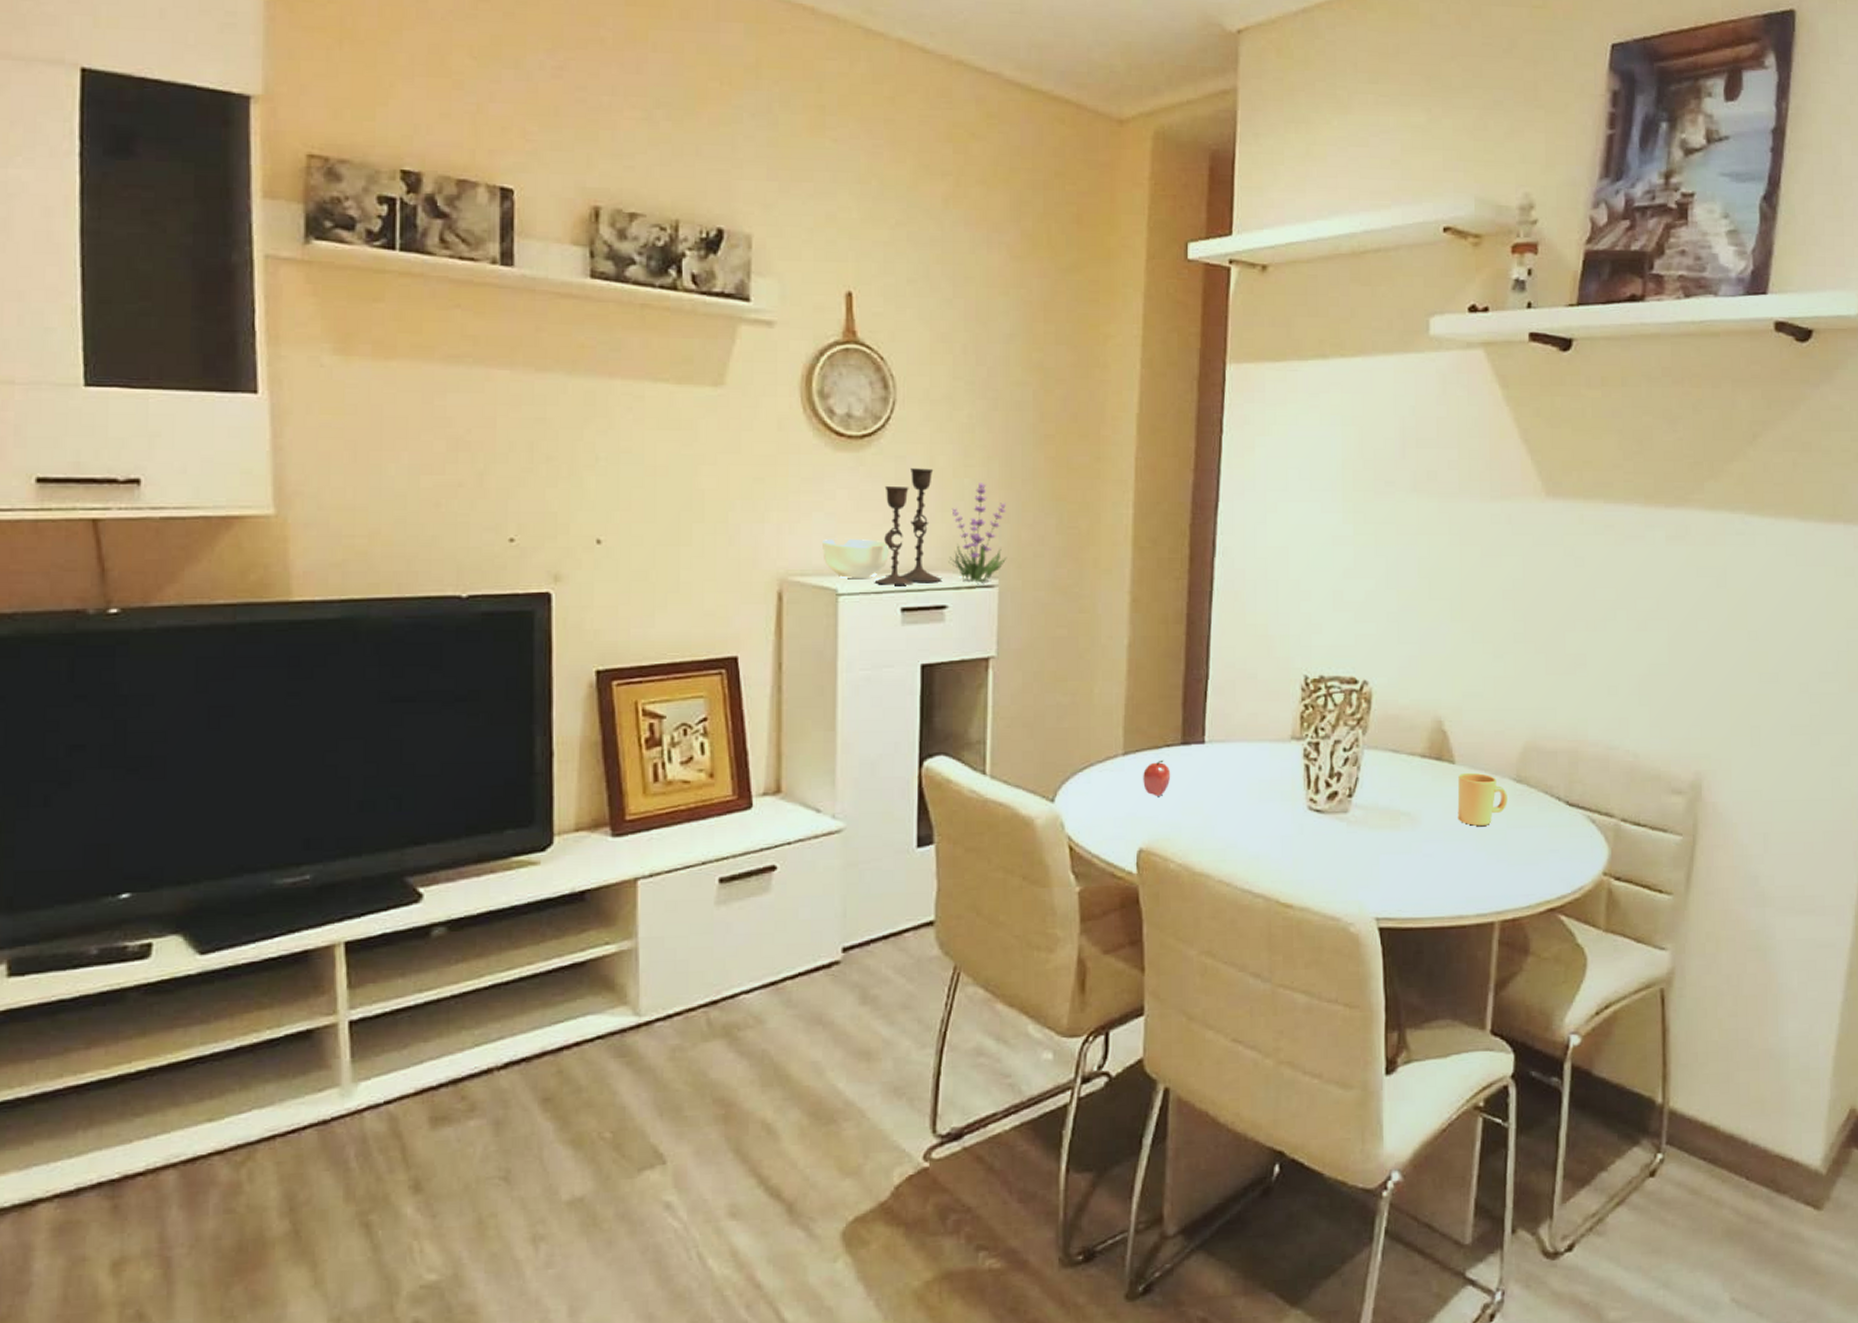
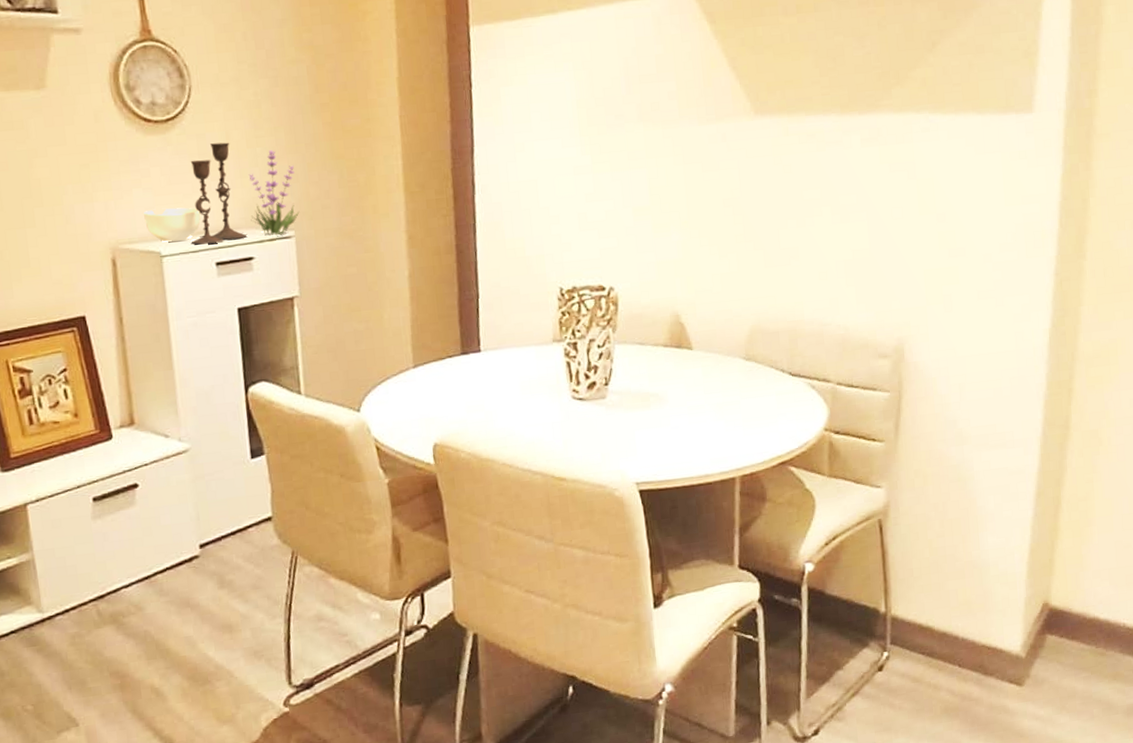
fruit: present [1143,759,1171,796] -> none [431,368,455,399]
mug: present [1457,772,1508,826] -> none [696,355,740,400]

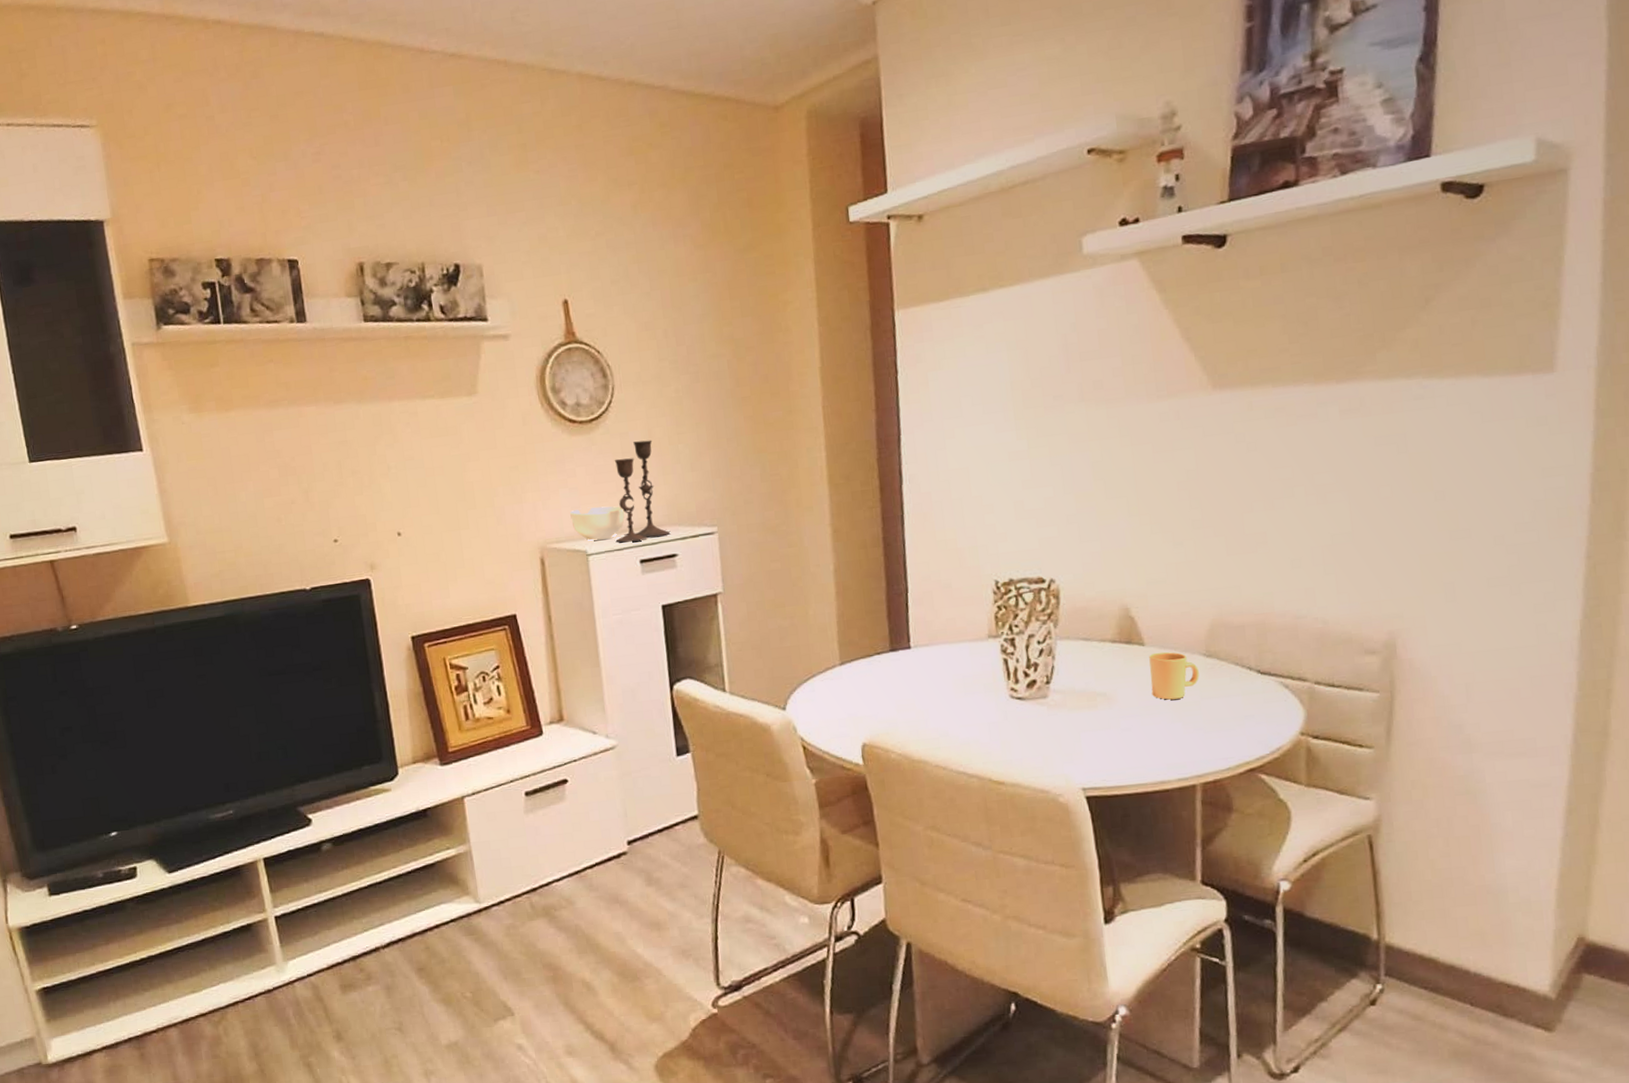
plant: present [248,150,300,236] -> none [671,446,722,532]
mug: none [696,355,740,400] -> present [1149,651,1200,700]

